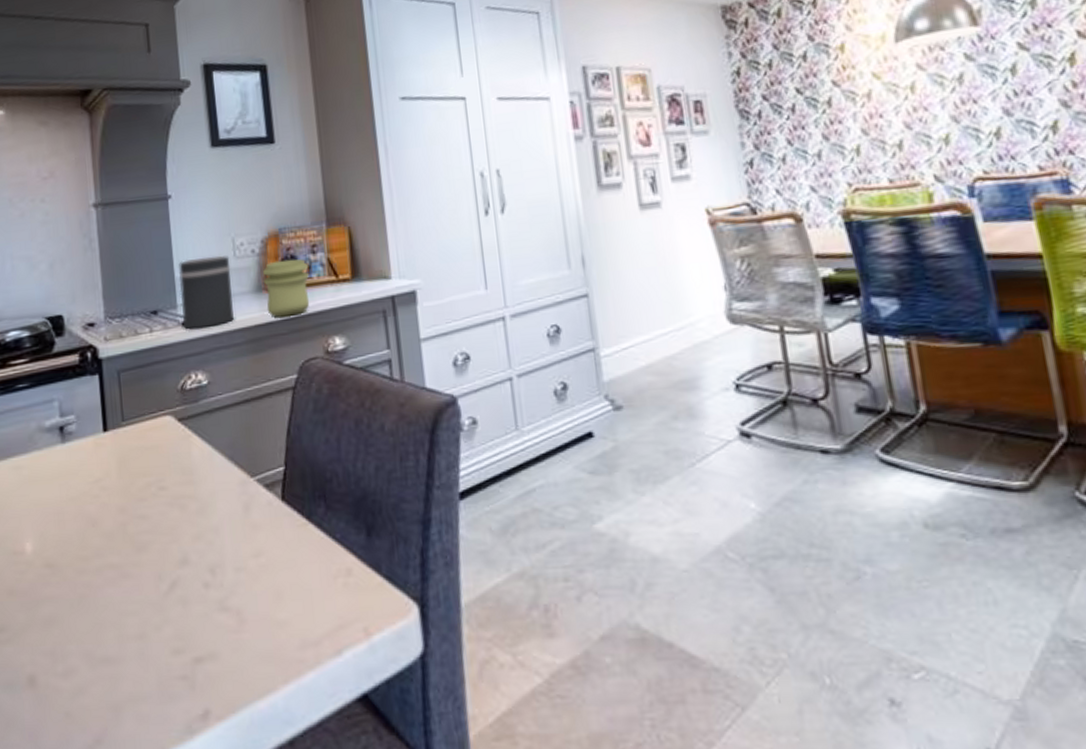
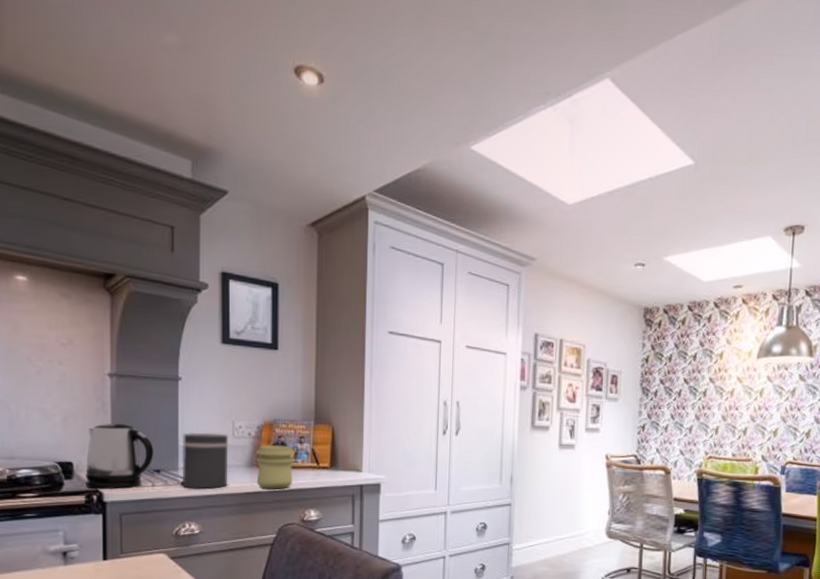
kettle: none [77,260,149,344] -> present [86,423,154,489]

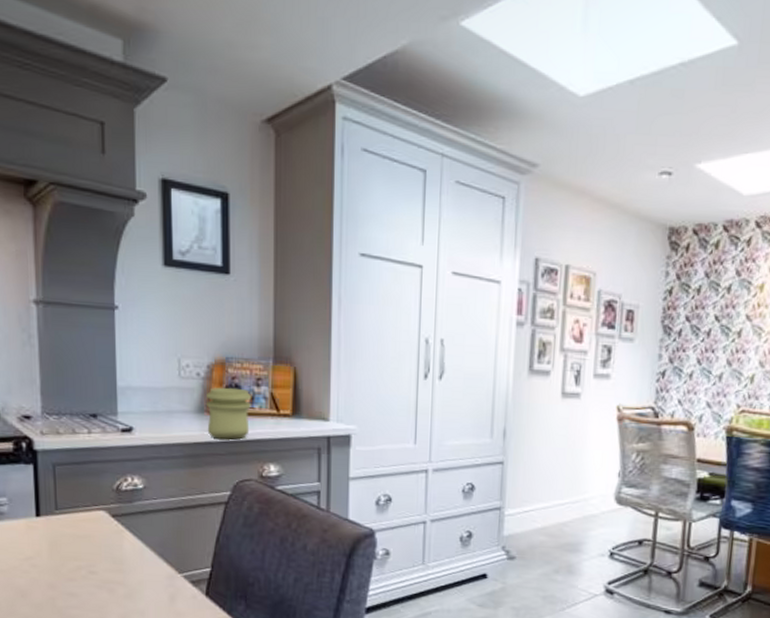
kettle: present [86,423,154,489] -> none [12,358,89,436]
cylinder: present [182,432,229,489] -> none [121,371,175,438]

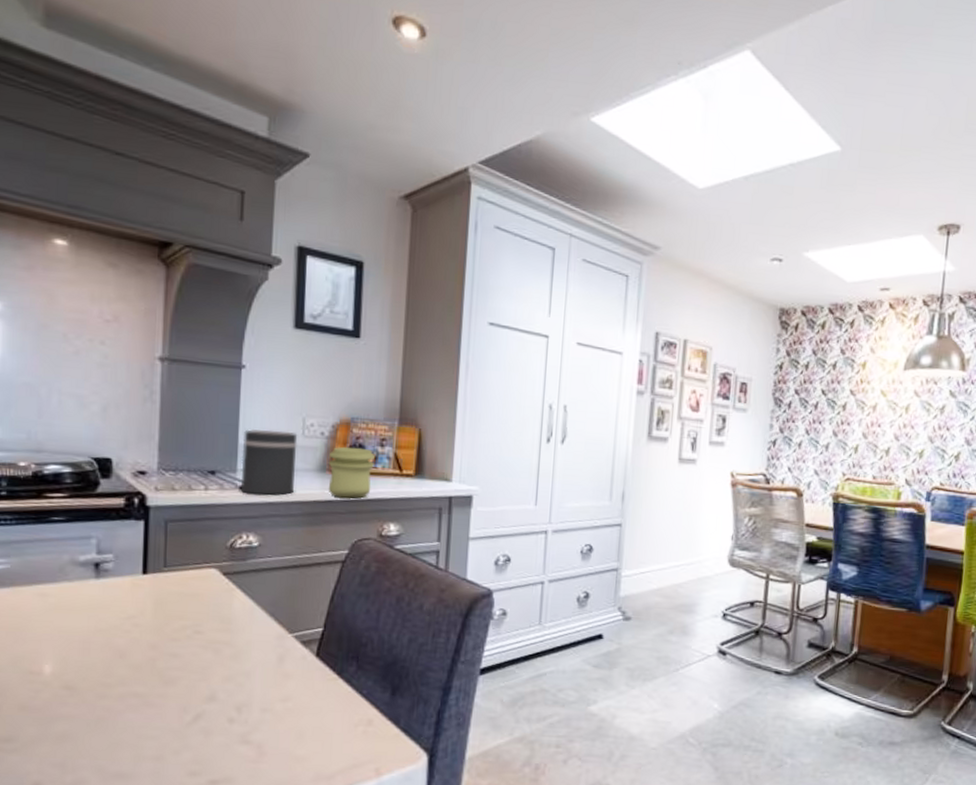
cylinder: none [121,371,175,438] -> present [240,429,298,495]

